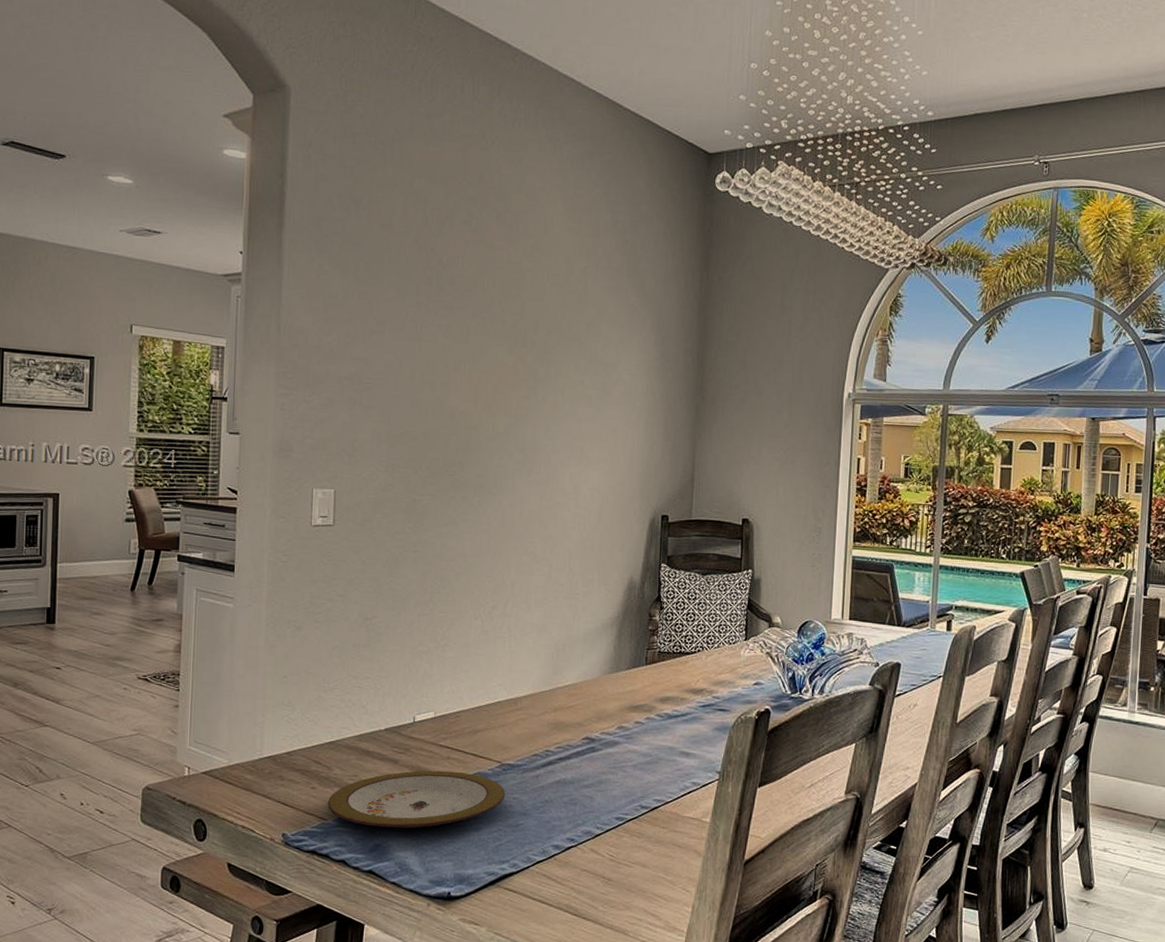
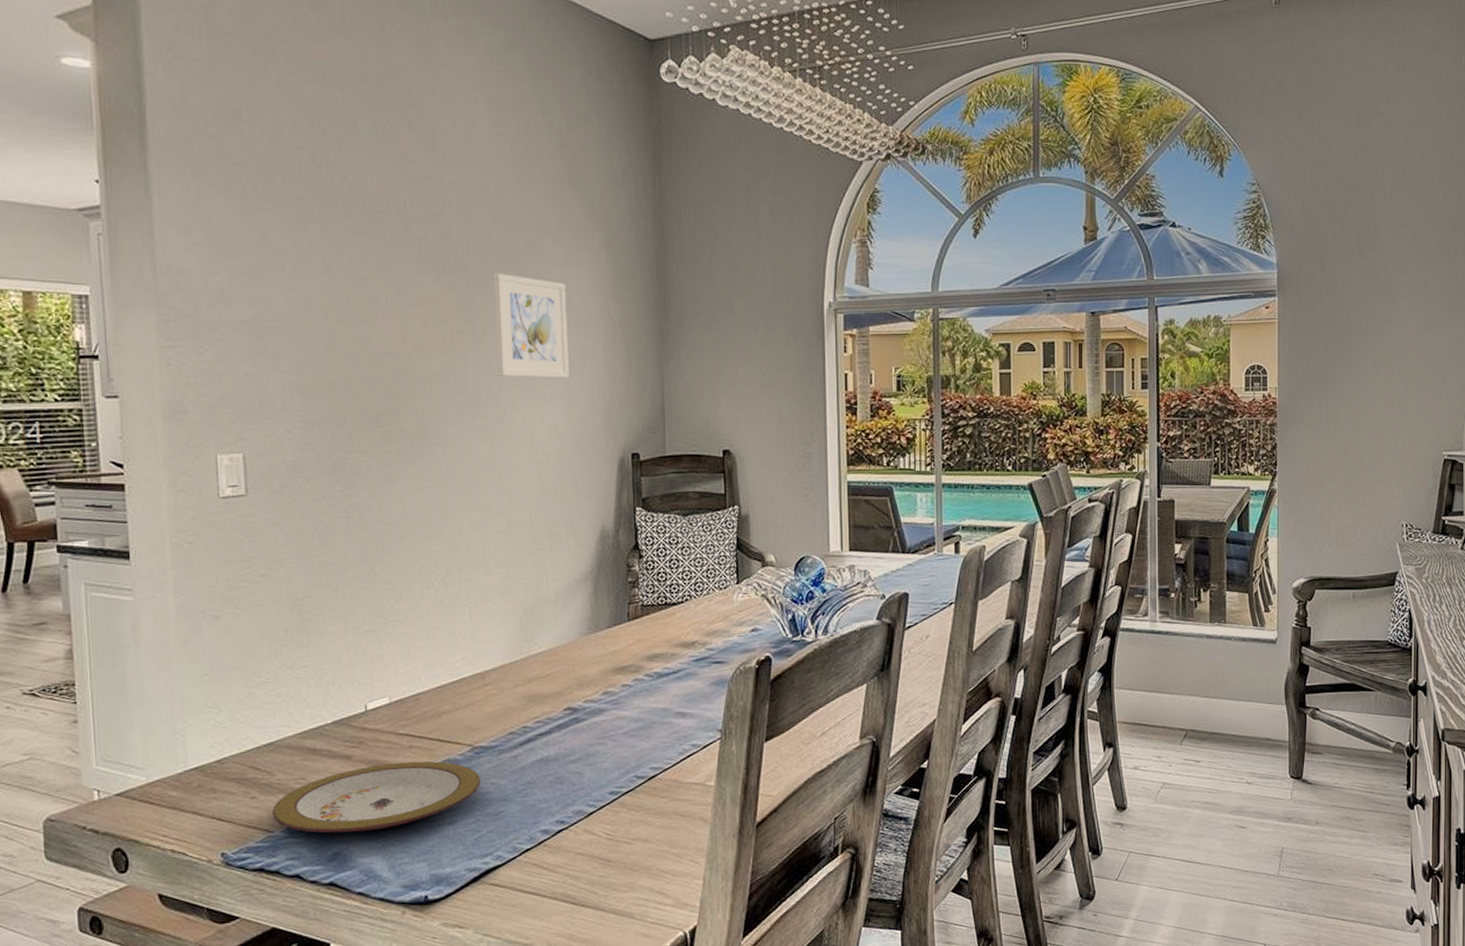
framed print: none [552,349,618,445] -> present [493,273,569,379]

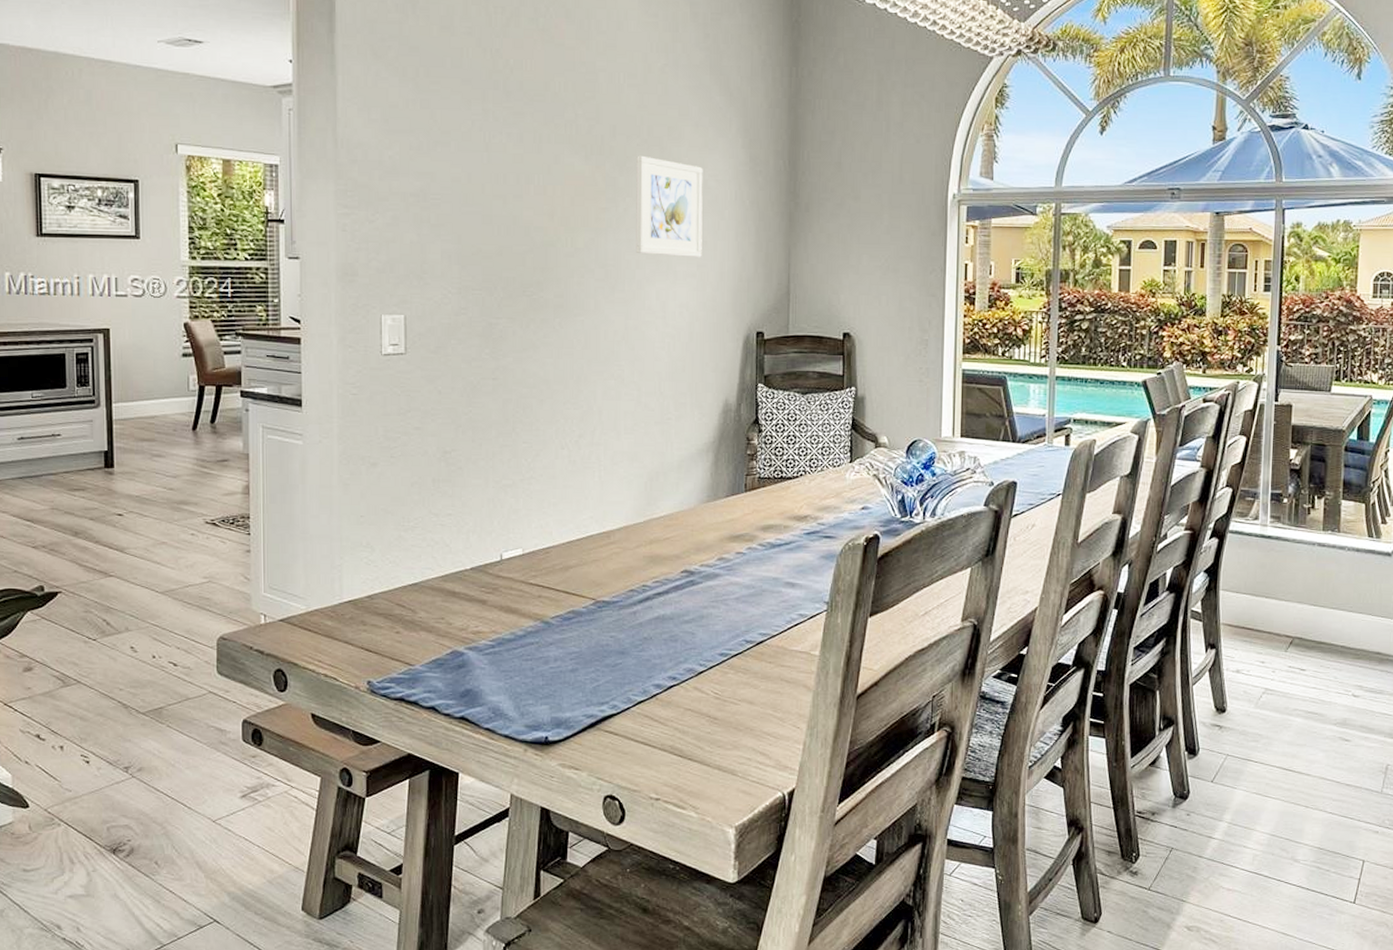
plate: present [273,761,480,833] -> none [414,610,601,672]

